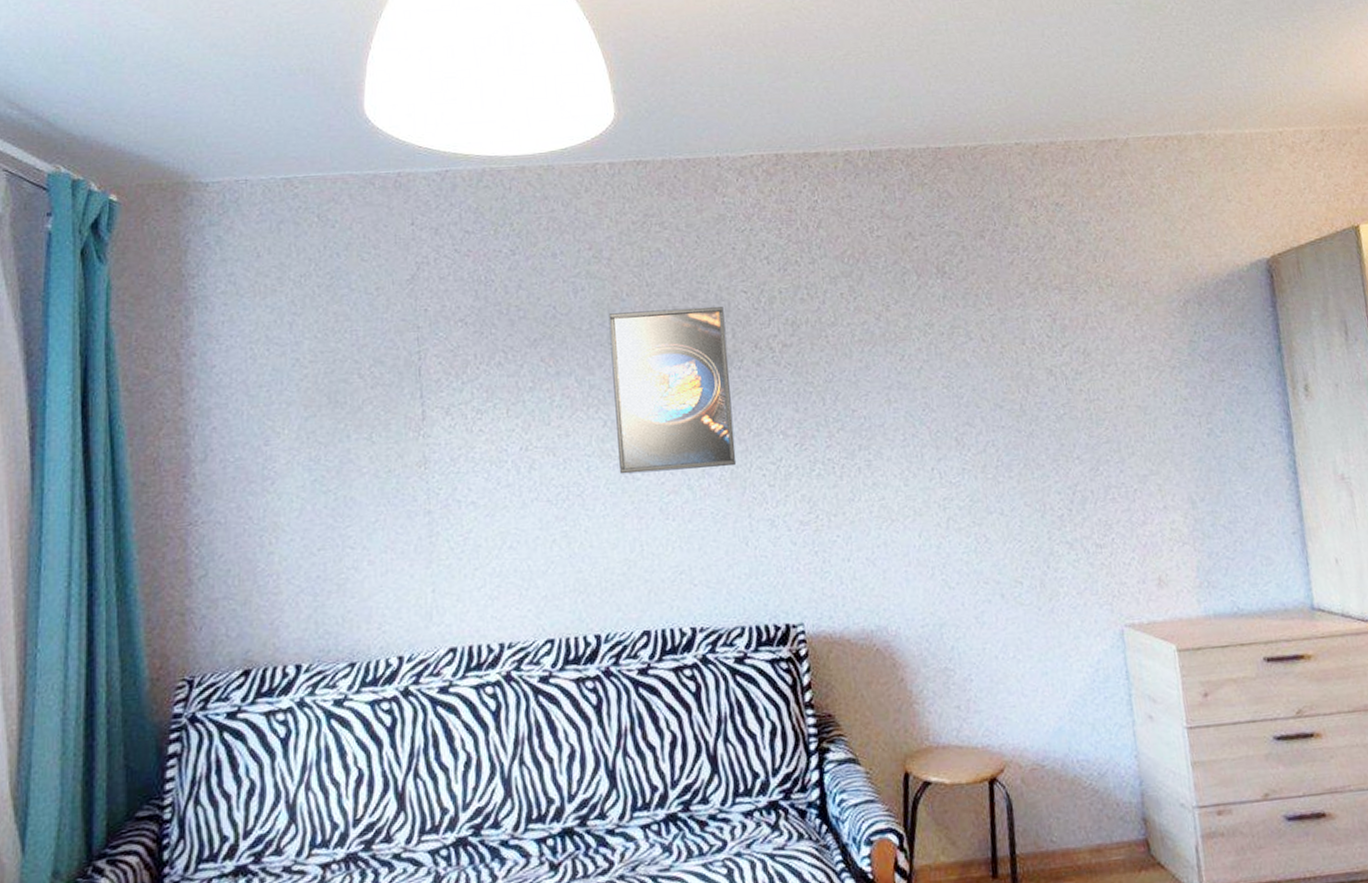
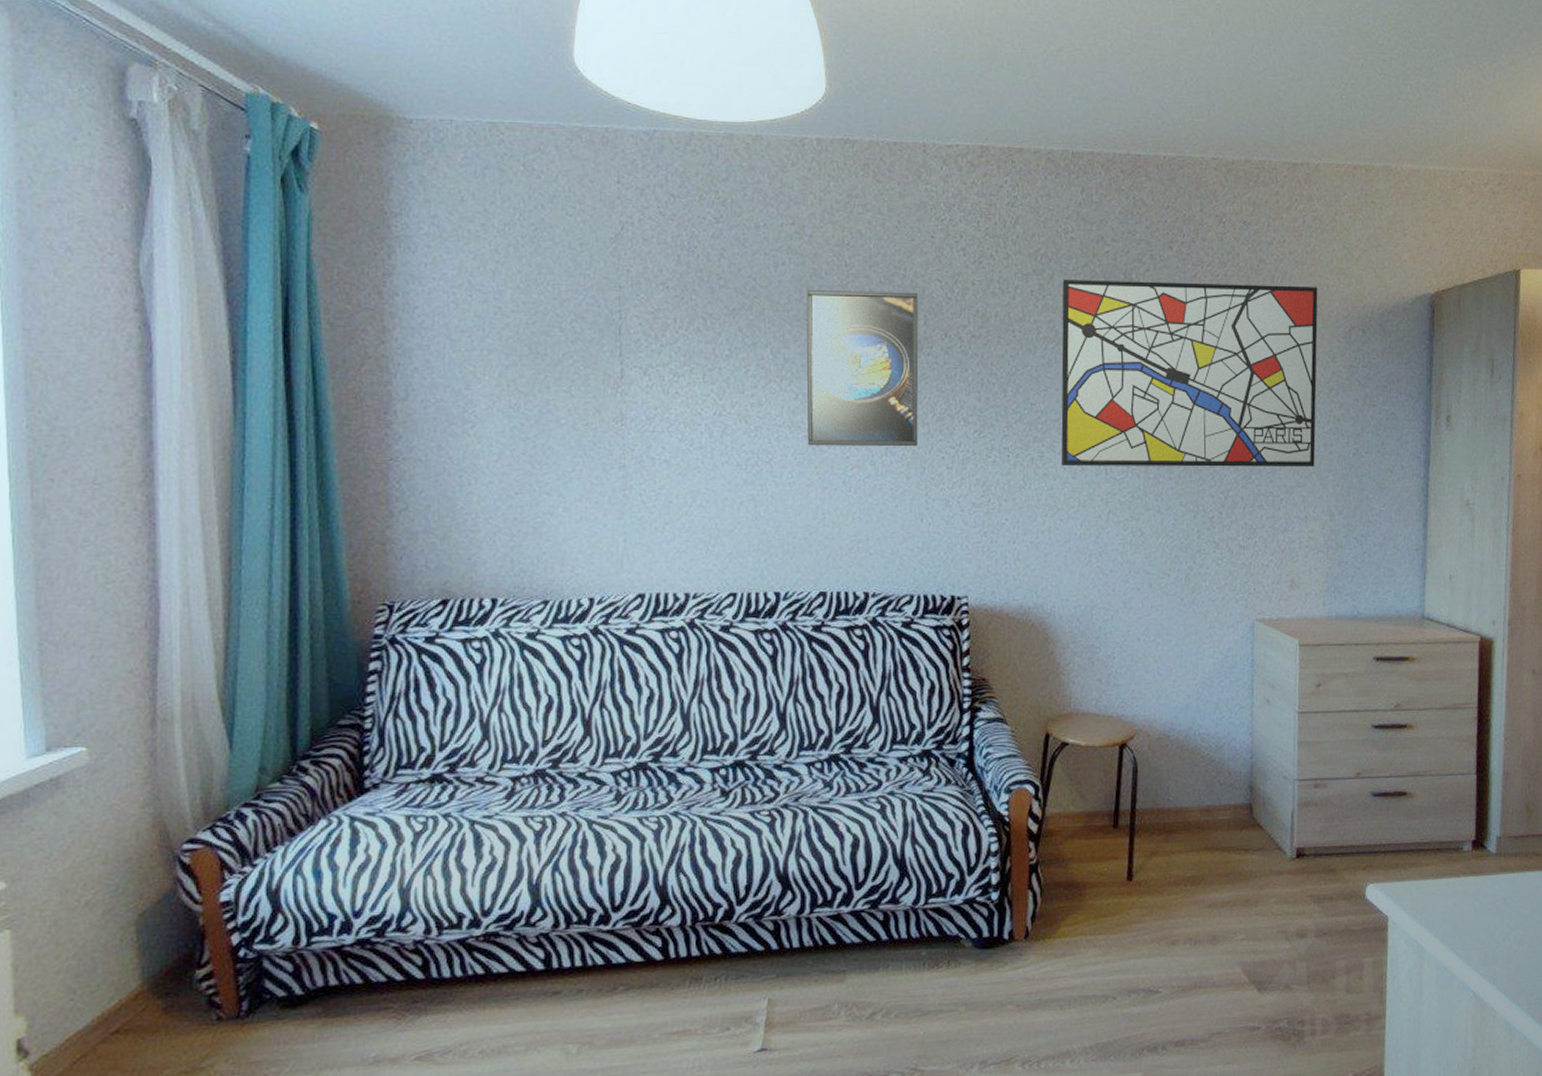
wall art: none [873,263,1167,474] -> present [1061,280,1318,468]

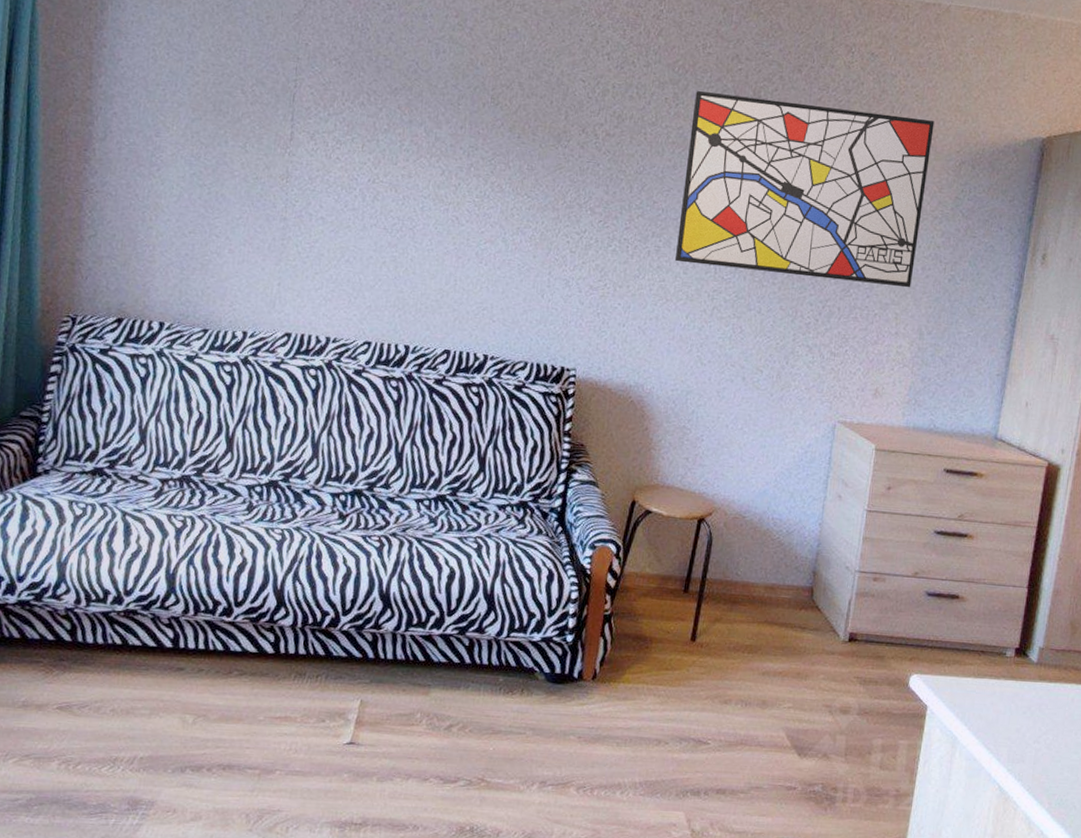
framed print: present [806,290,919,447] -> none [447,78,562,229]

